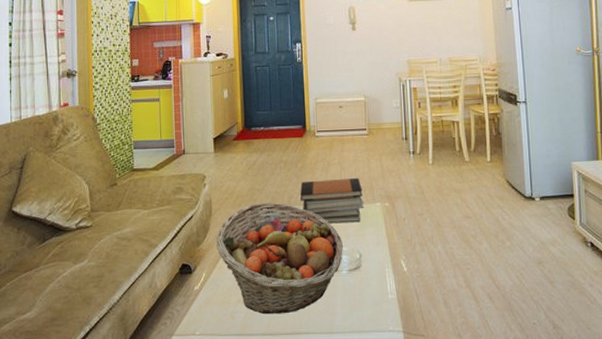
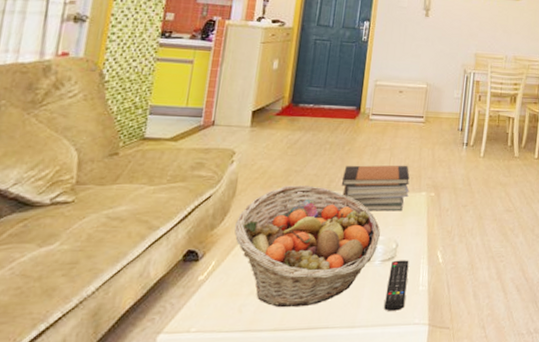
remote control: none [357,269,377,318] -> present [384,260,409,311]

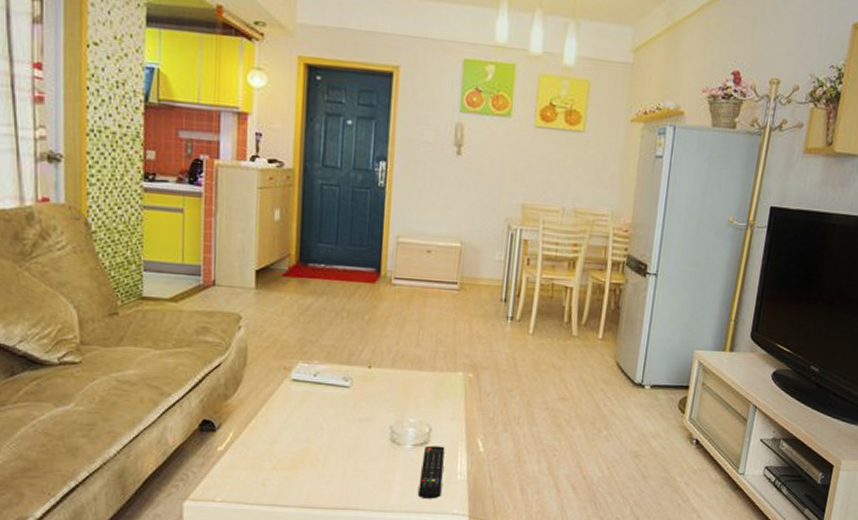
fruit basket: present [234,185,380,308] -> none [249,356,411,487]
book stack: present [341,165,410,211] -> none [363,337,443,392]

